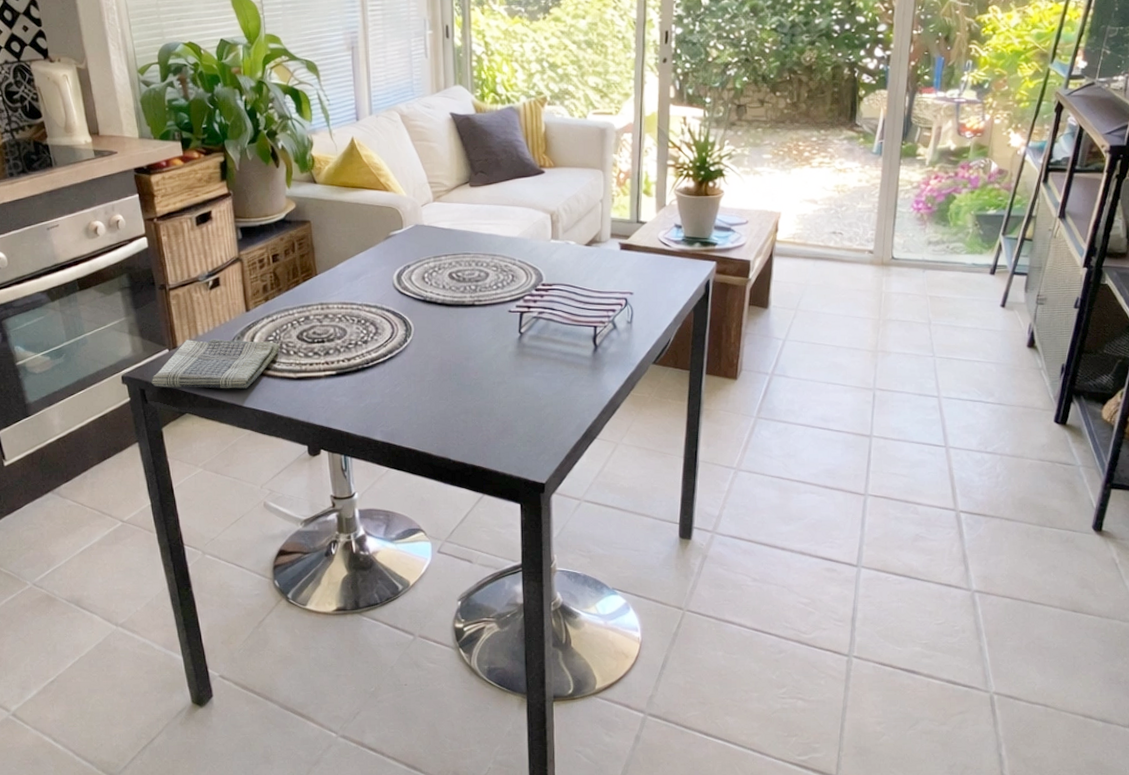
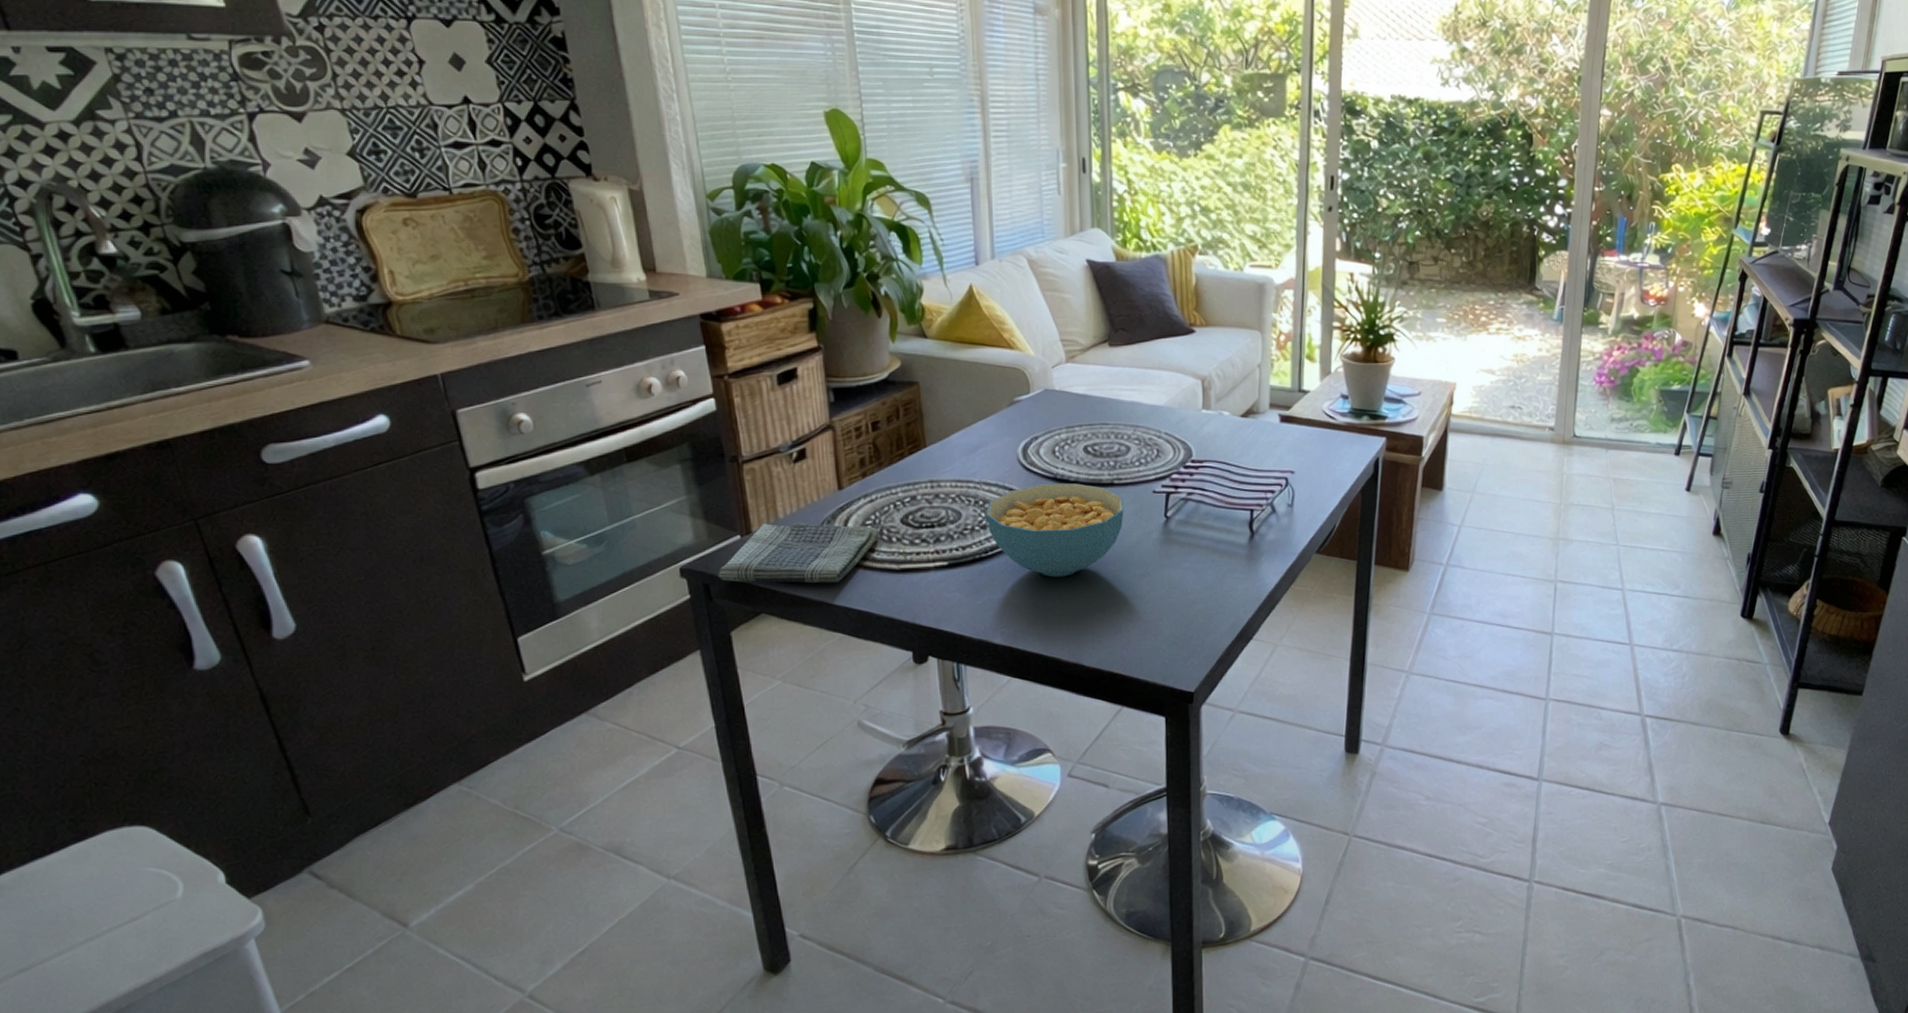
cereal bowl: none [367,304,484,385] -> present [986,483,1124,577]

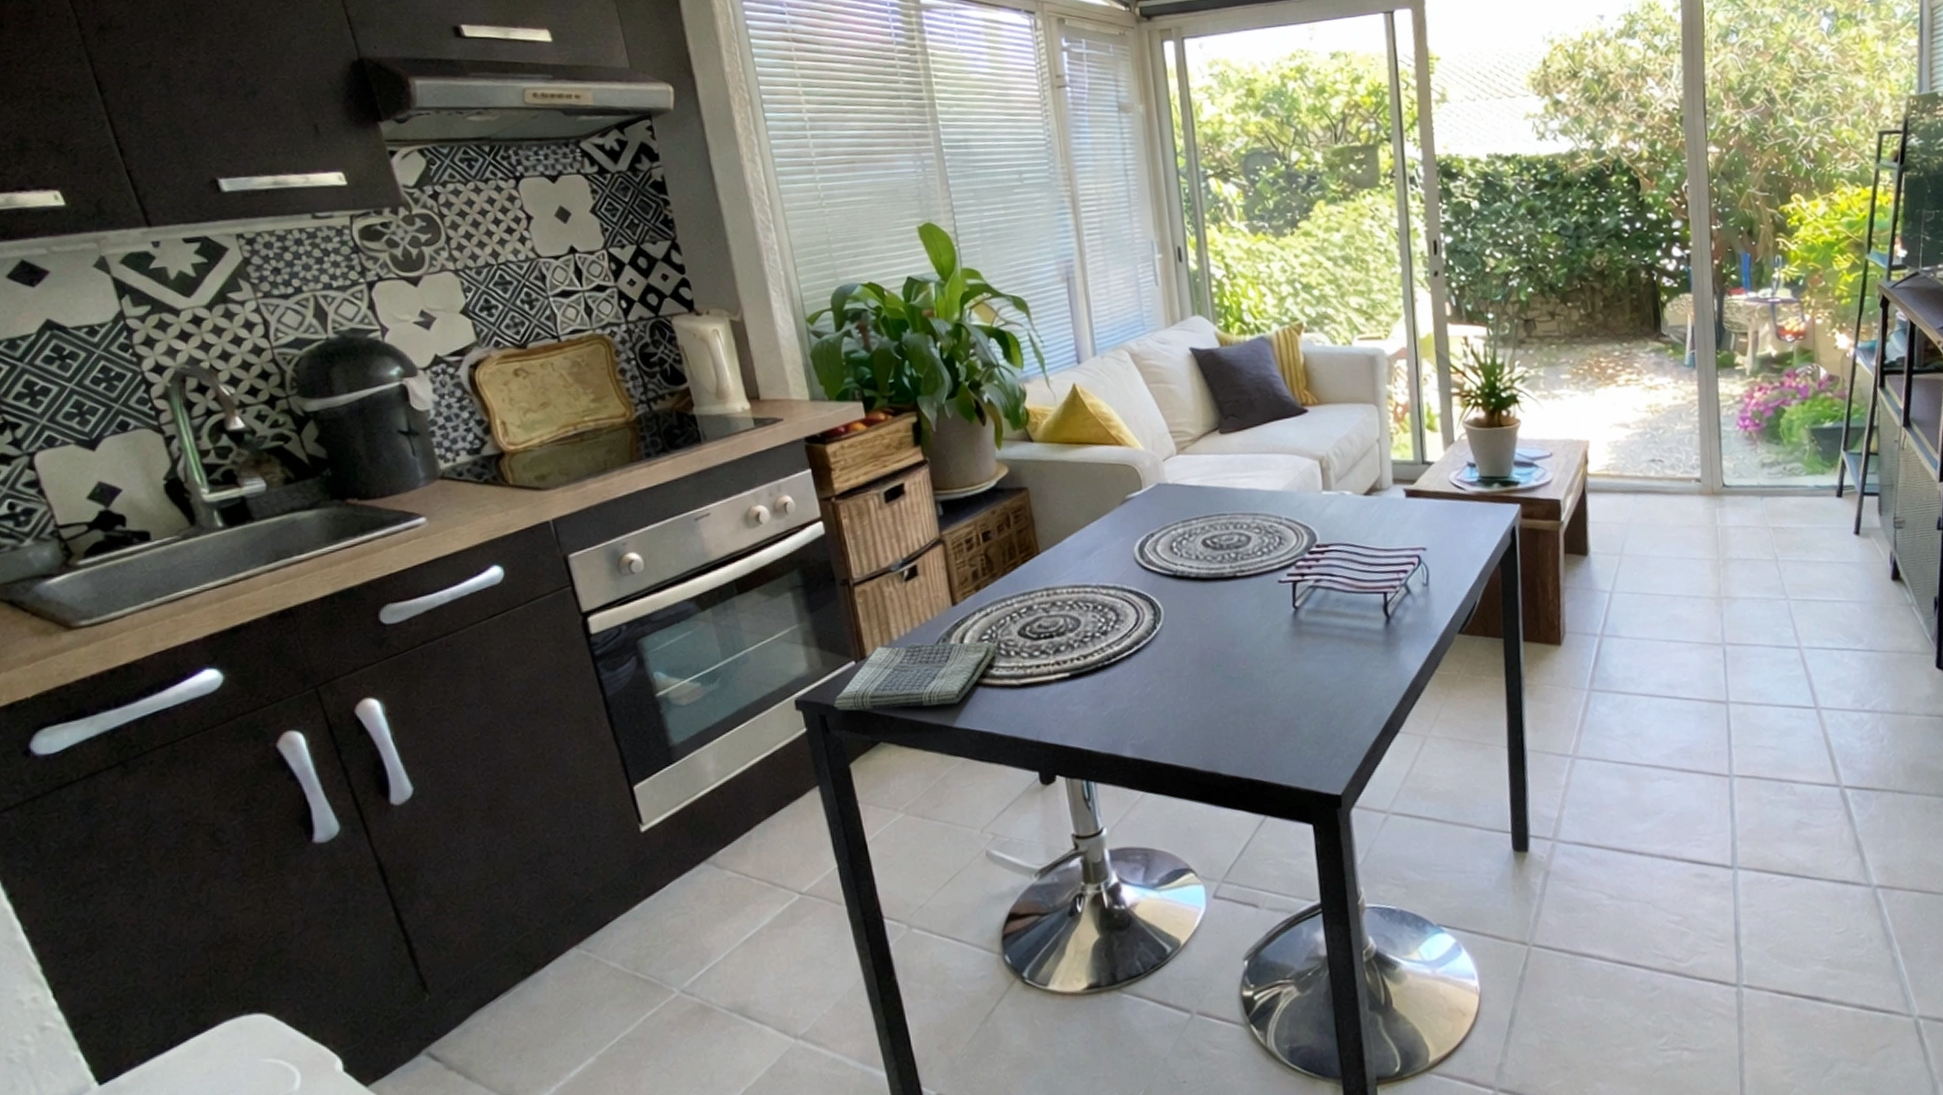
cereal bowl: present [986,483,1124,577] -> none [1106,579,1250,681]

